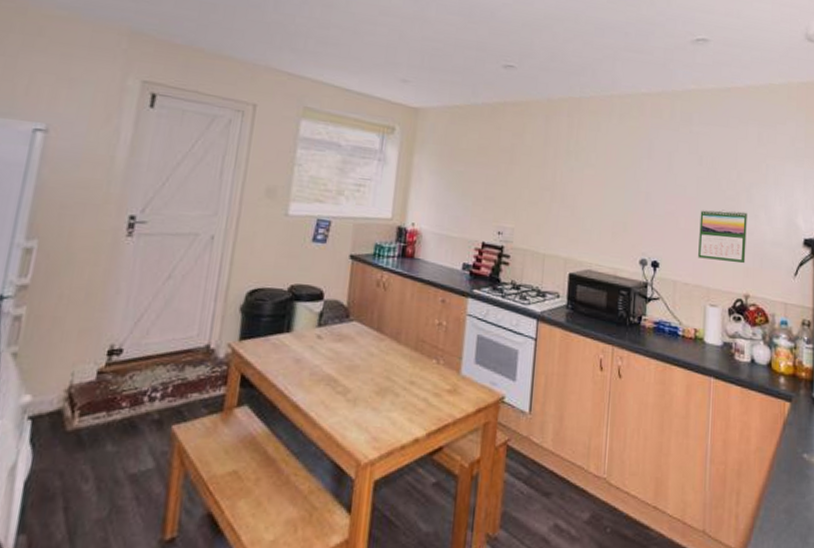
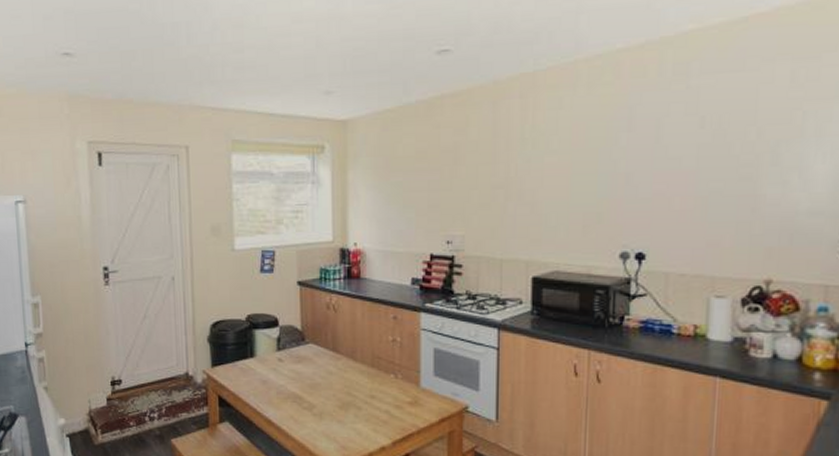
calendar: present [698,209,747,264] -> none [699,178,772,244]

